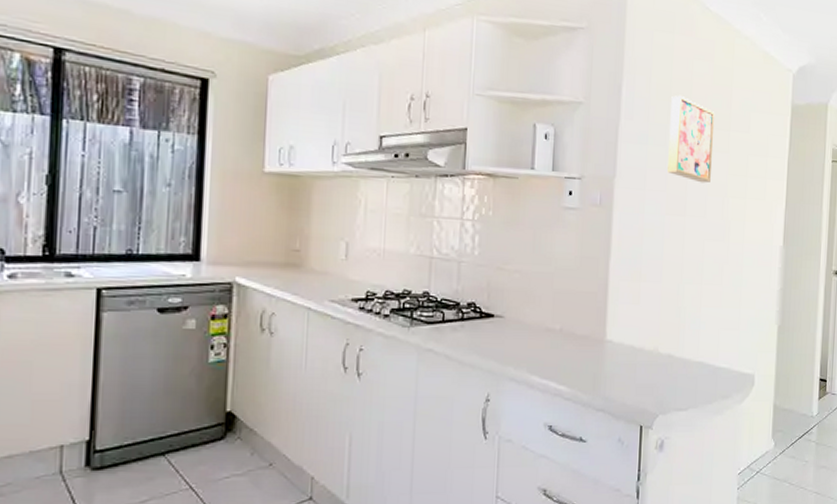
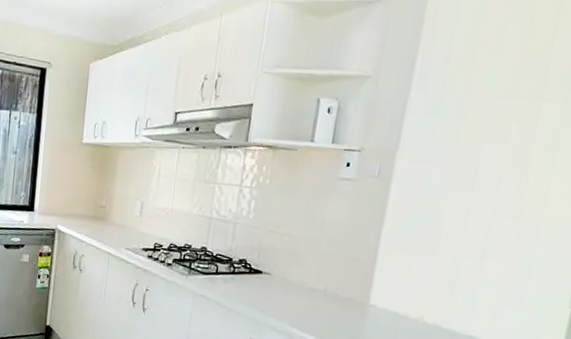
wall art: present [667,95,715,184] -> none [458,64,526,157]

